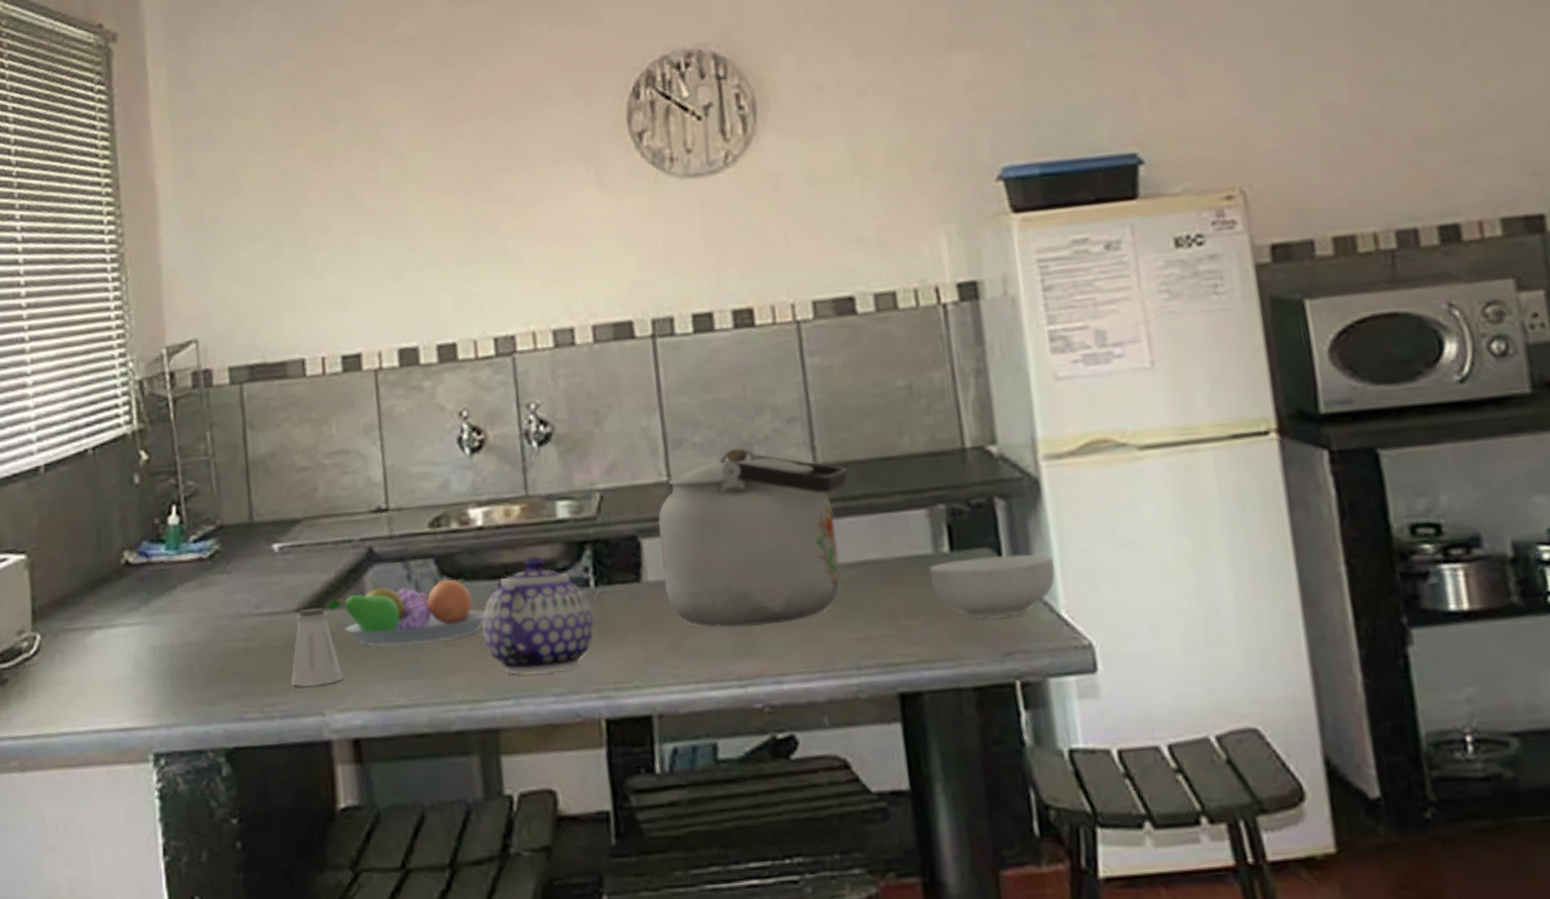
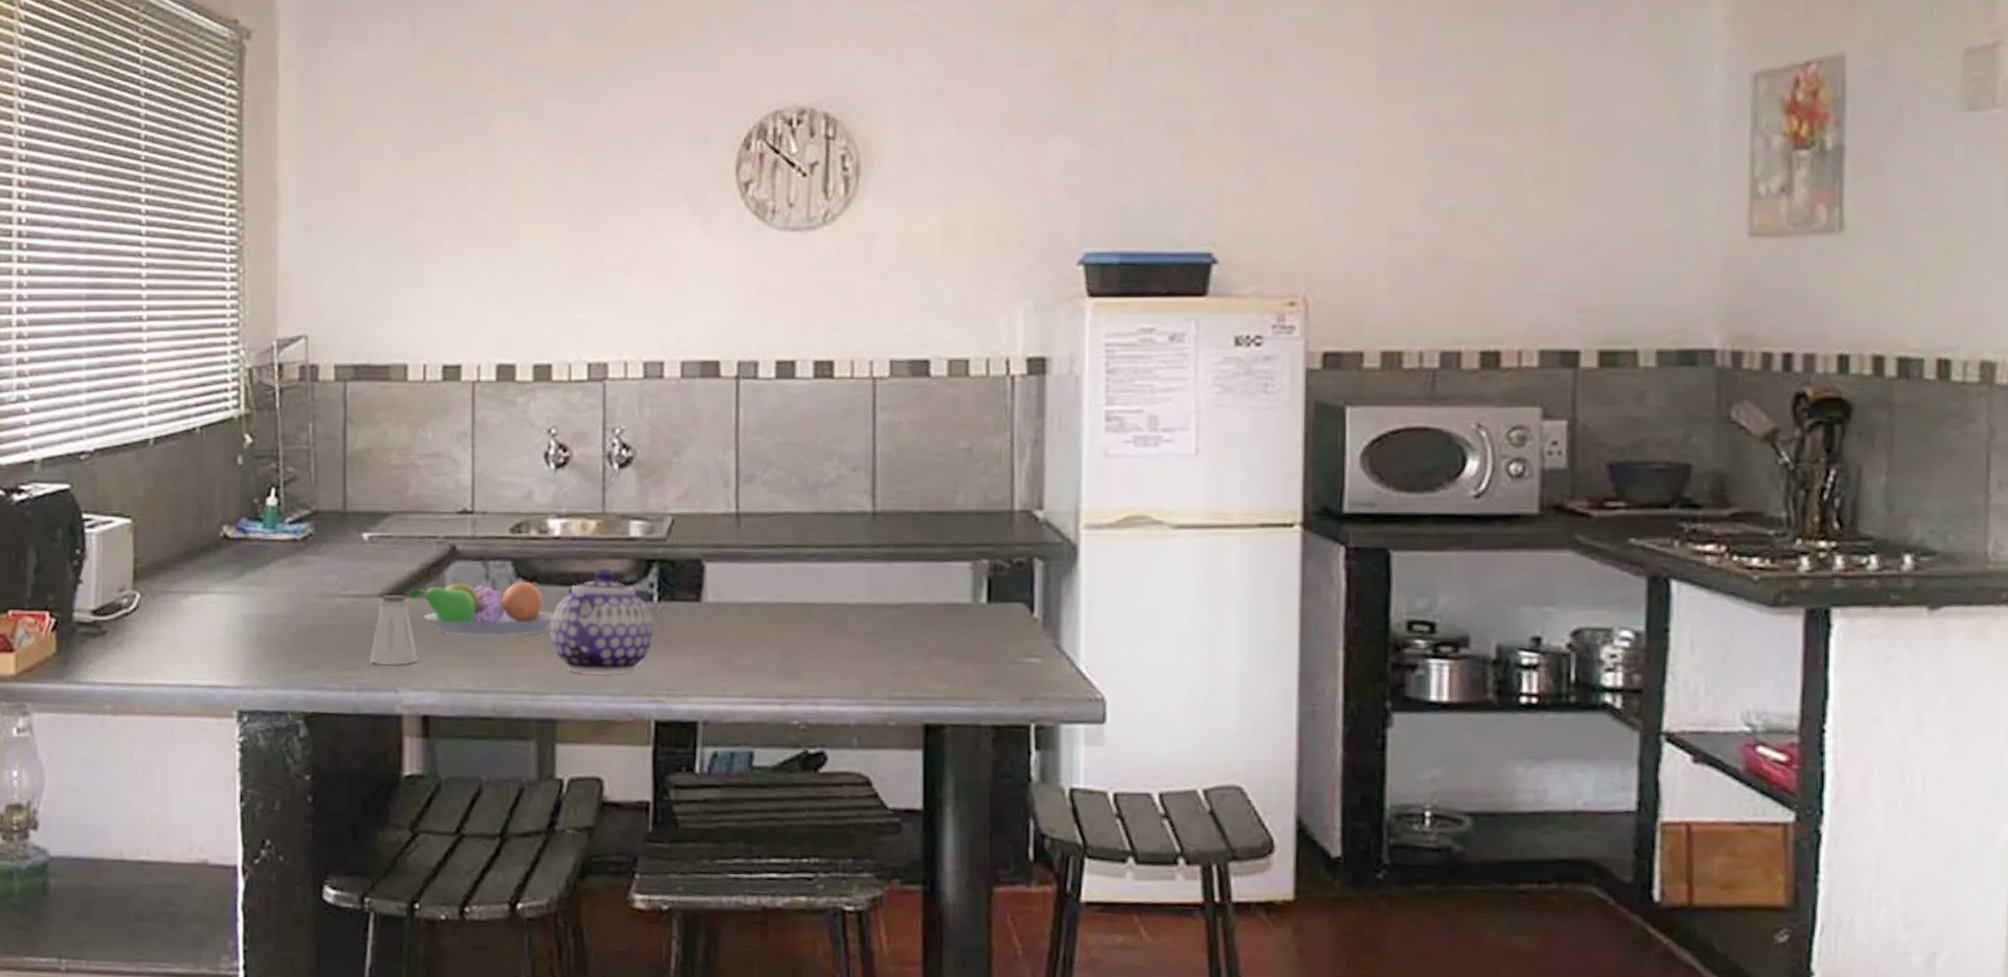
kettle: present [658,446,847,628] -> none [722,487,902,652]
cereal bowl: present [929,553,1055,619] -> none [966,610,1080,666]

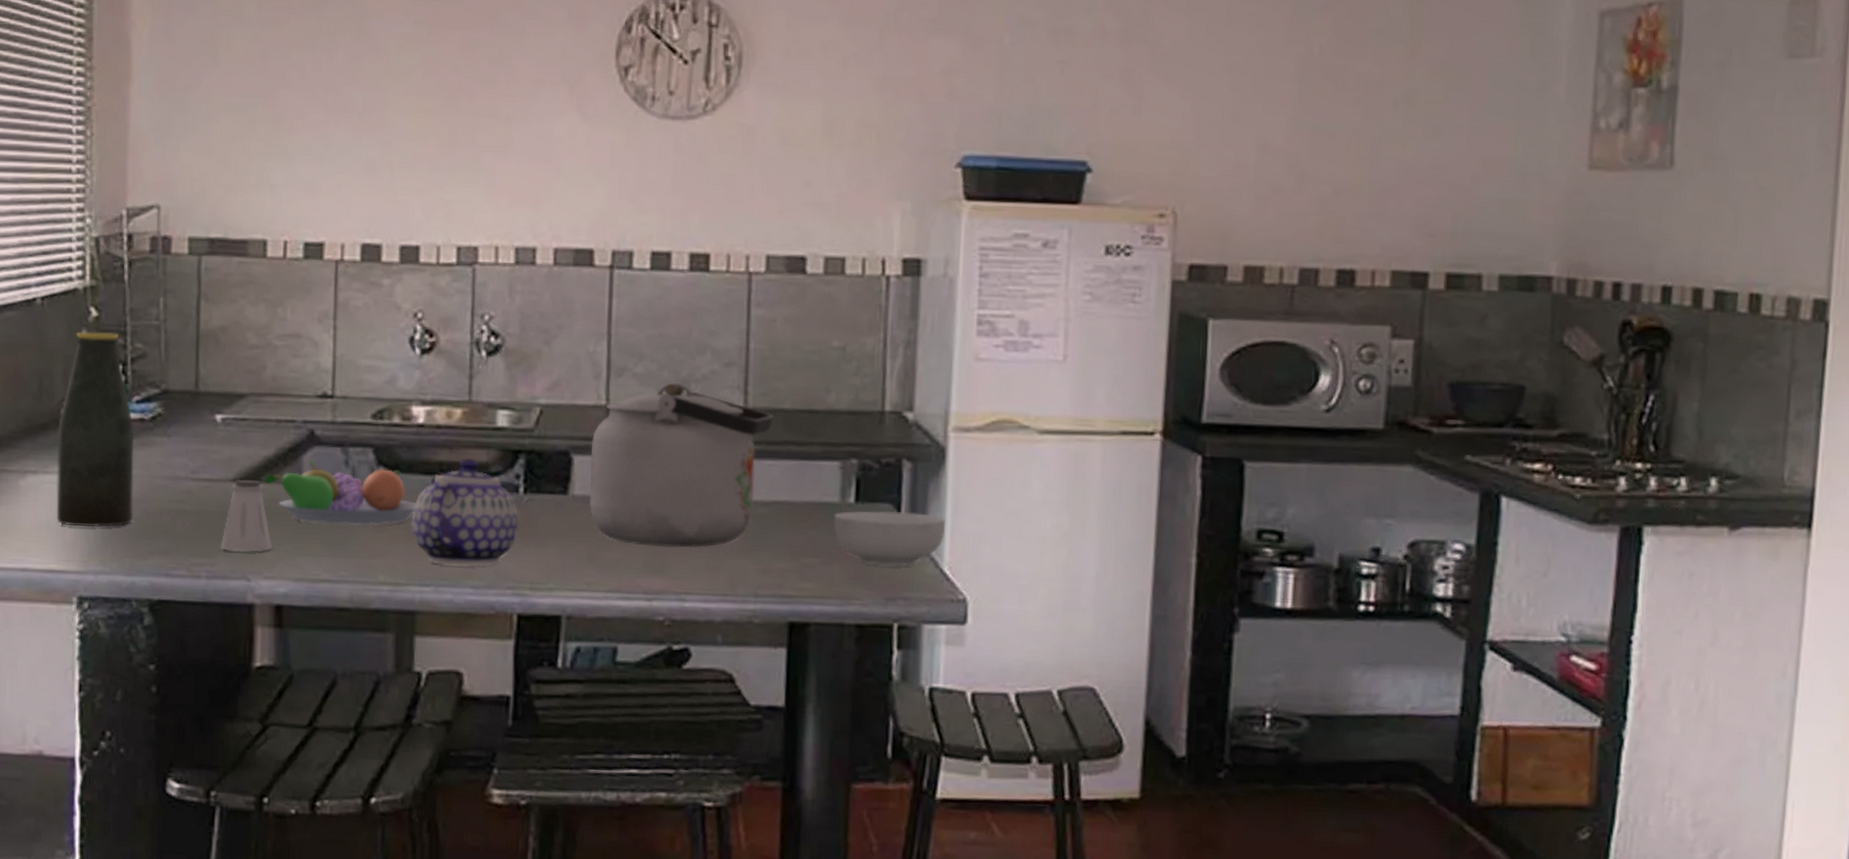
bottle: none [216,458,288,644] -> present [56,332,135,528]
kettle: none [722,487,902,652] -> present [589,381,774,548]
cereal bowl: none [966,610,1080,666] -> present [833,510,945,567]

